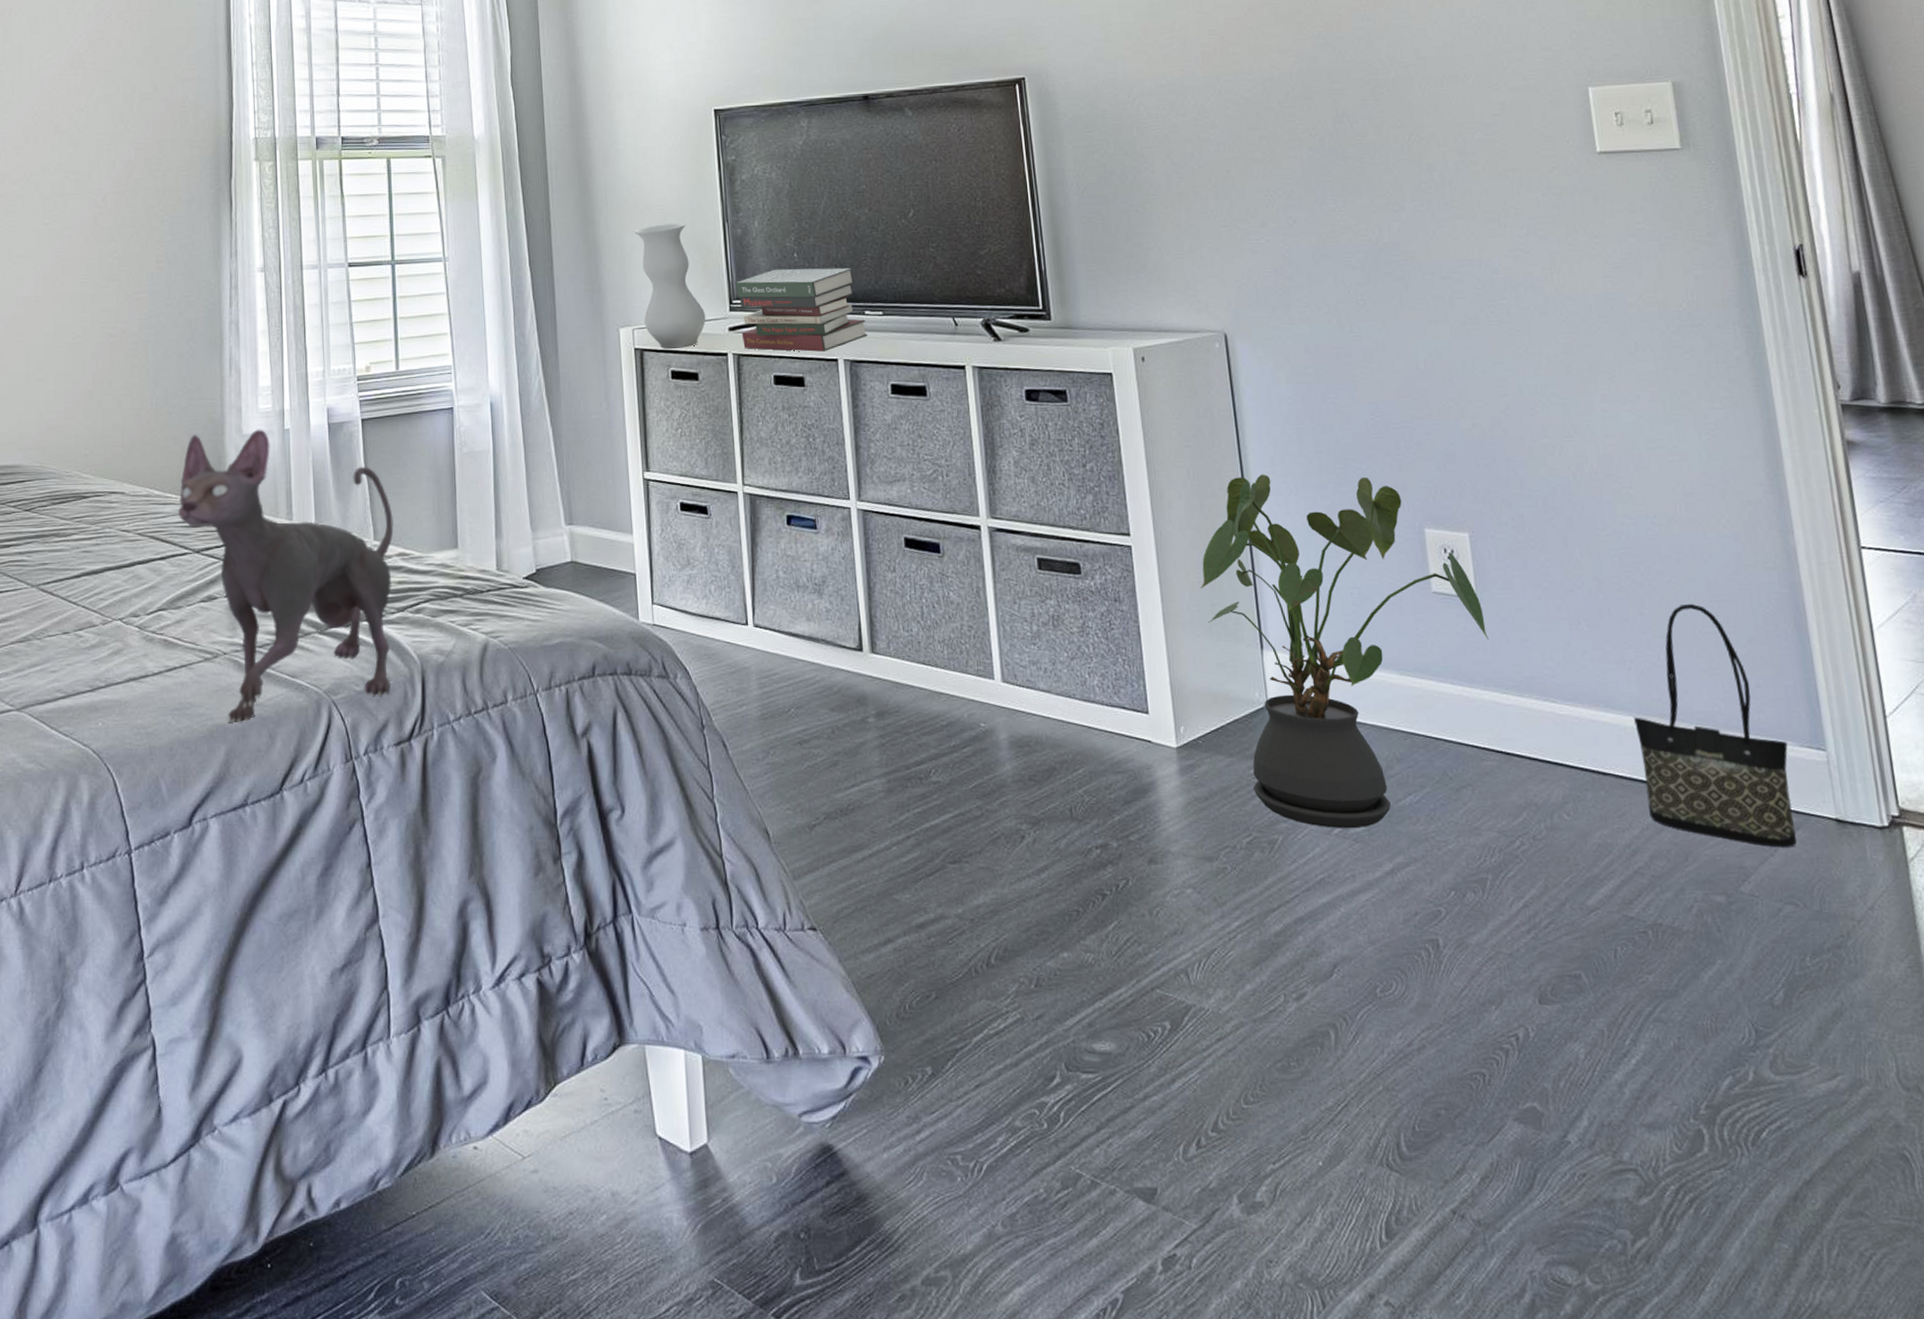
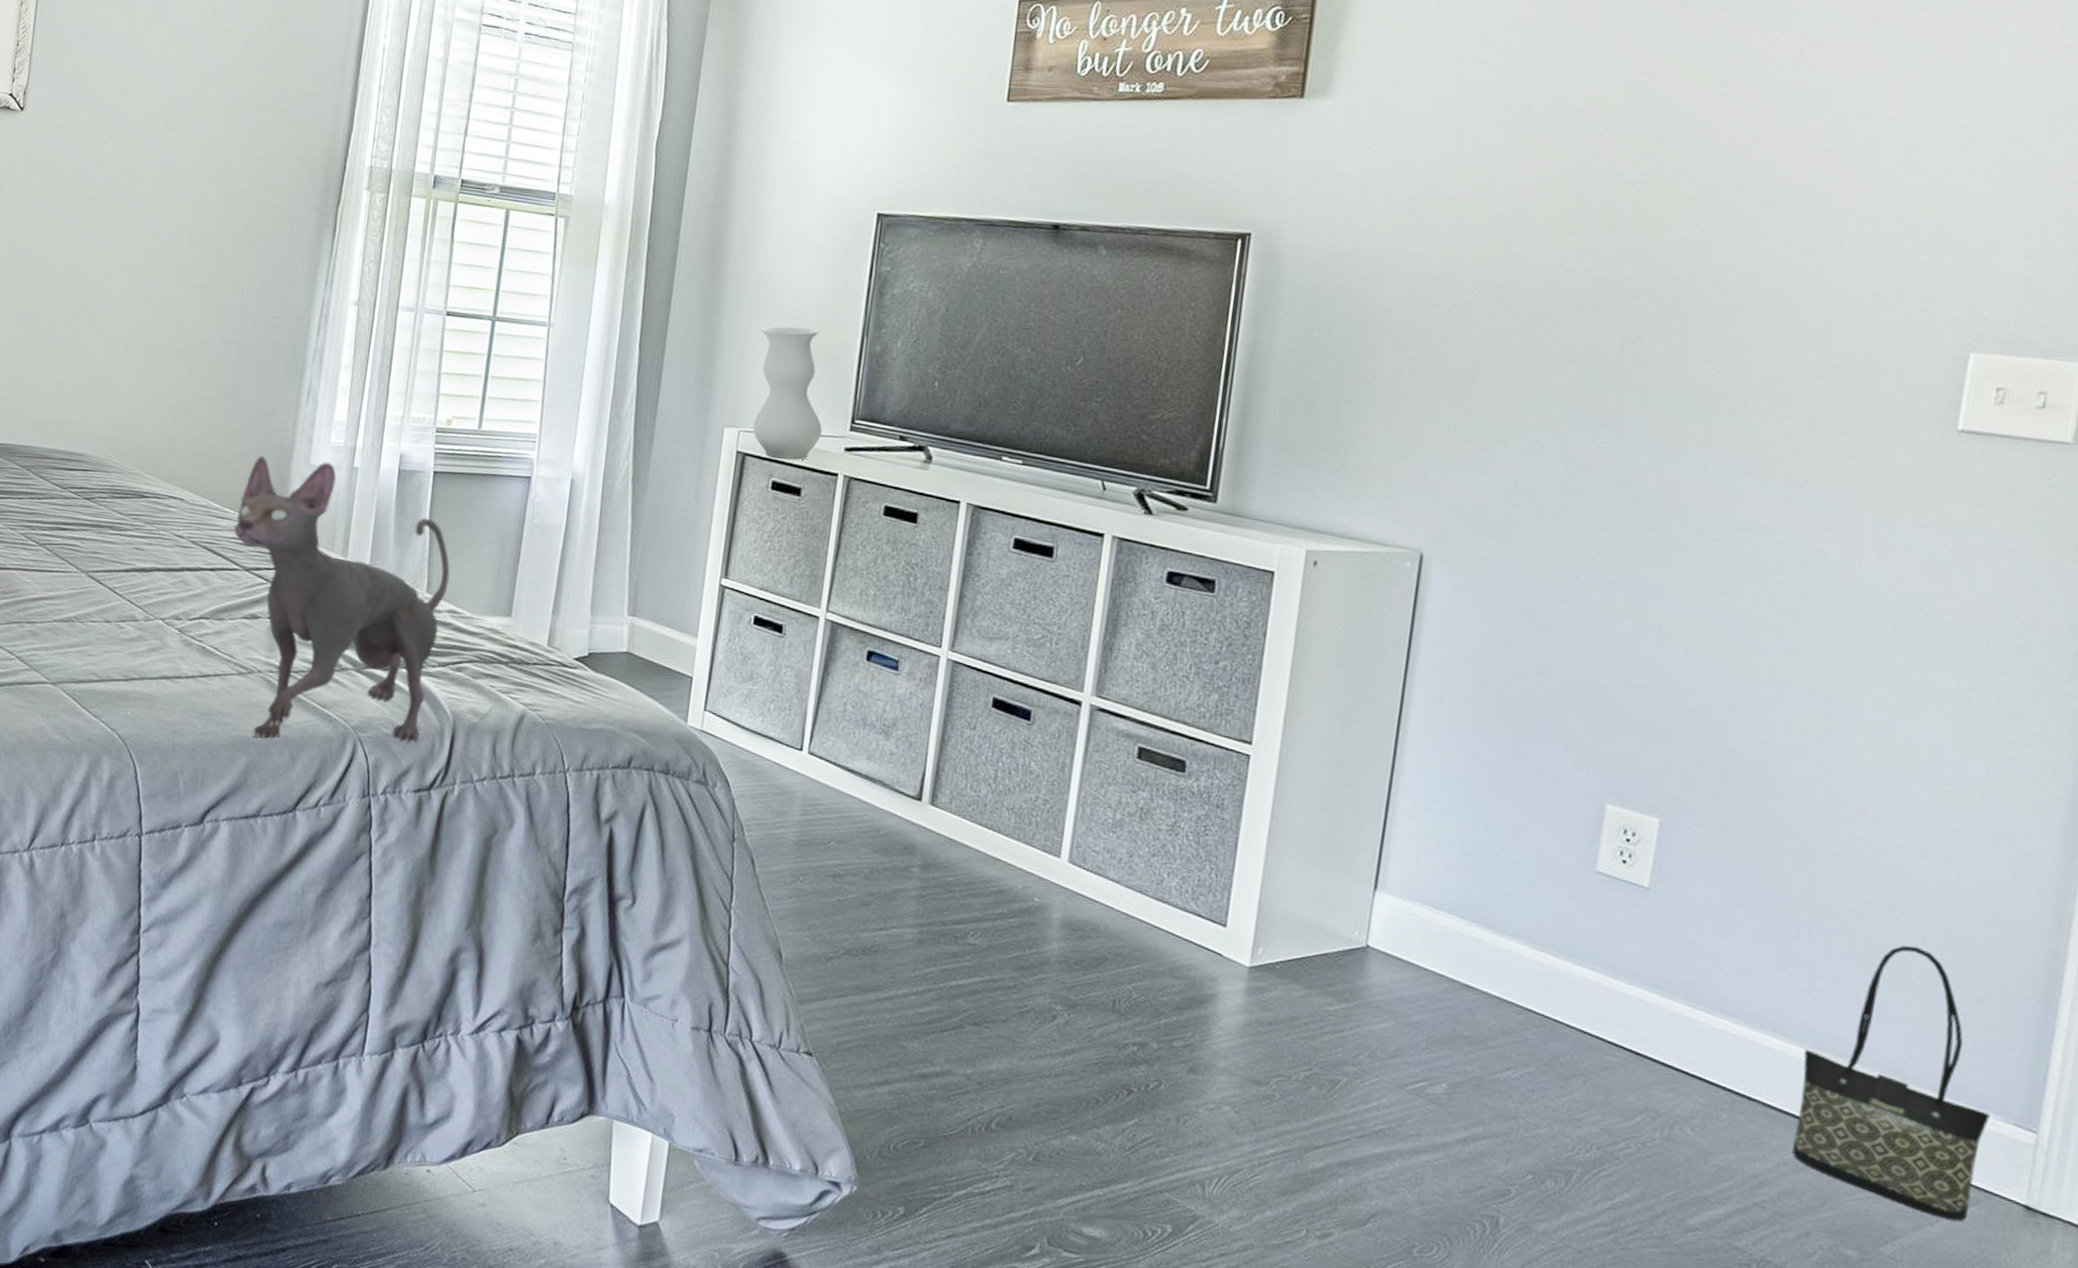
books: present [735,268,868,353] -> none [857,395,1001,492]
house plant: present [1201,474,1489,828] -> none [1319,707,1653,1091]

